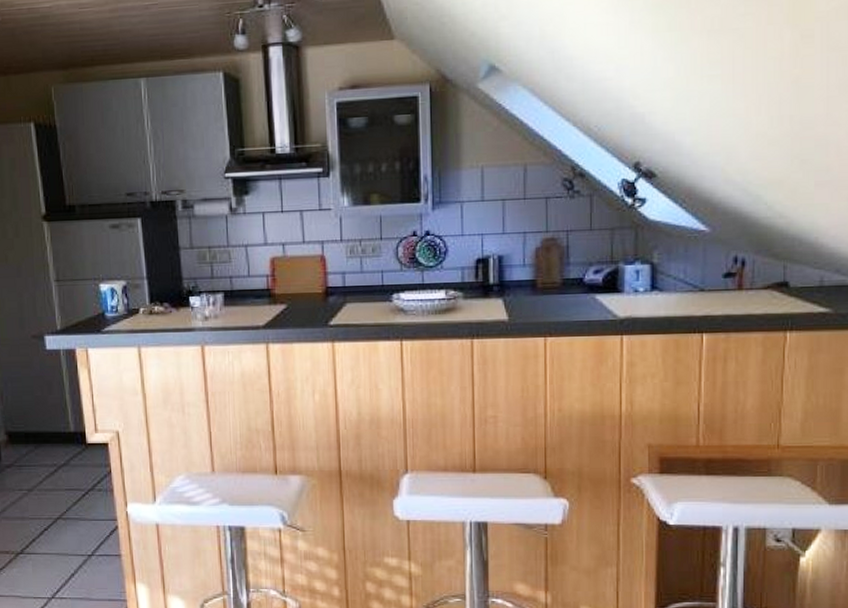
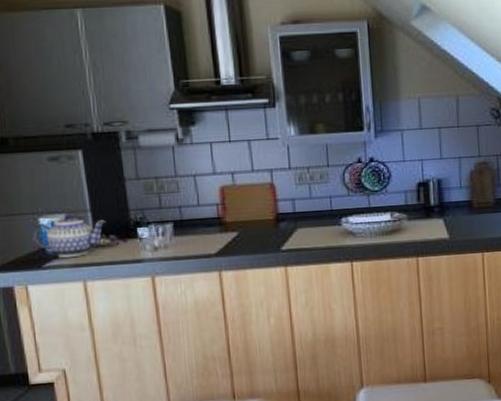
teapot: none [93,280,161,324] -> present [32,213,106,259]

